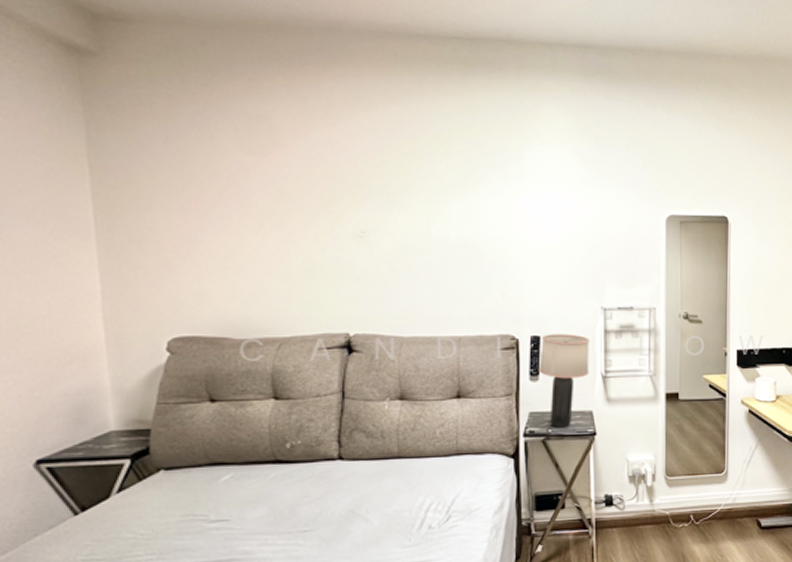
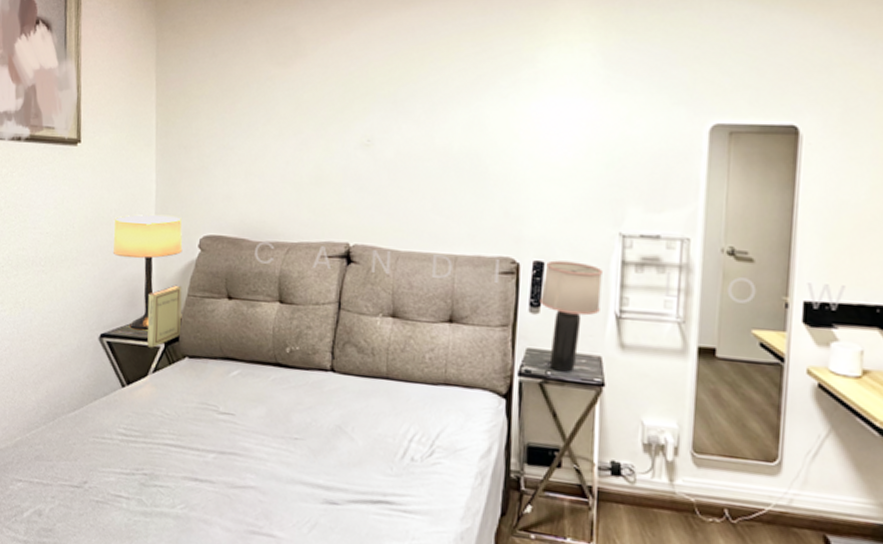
table lamp: none [42,318,145,449] -> present [114,214,183,330]
book: none [102,393,152,466] -> present [147,285,182,348]

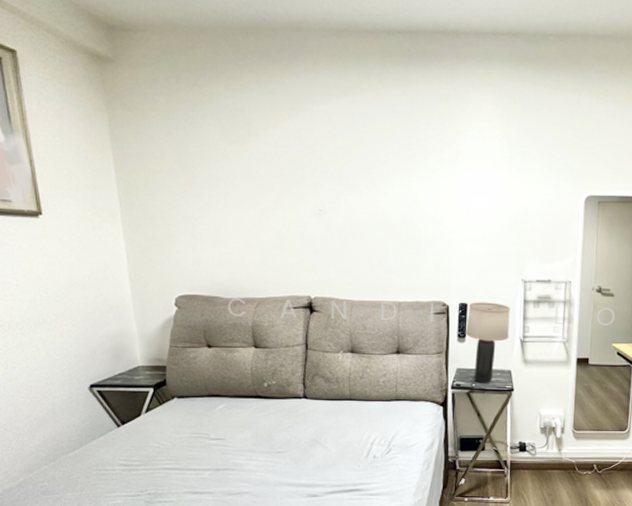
table lamp: present [114,214,183,330] -> none [88,278,160,379]
book: present [147,285,182,348] -> none [132,338,168,393]

